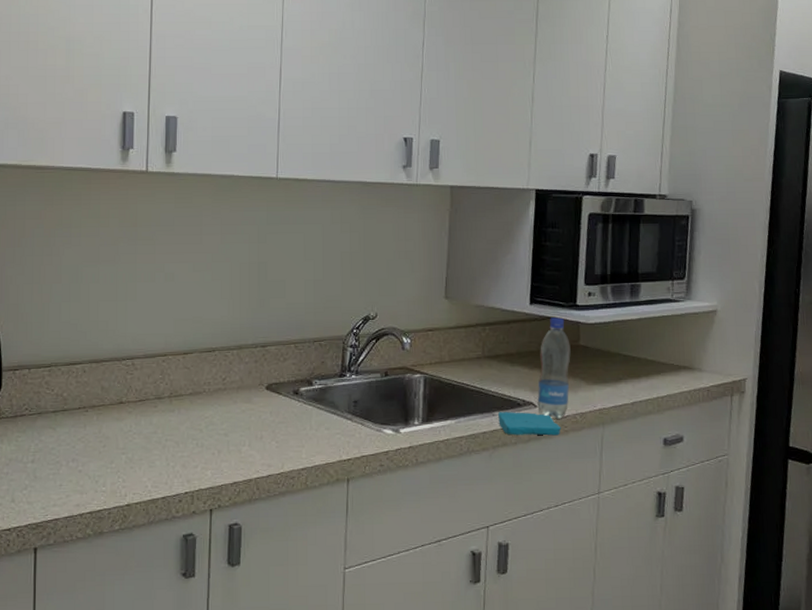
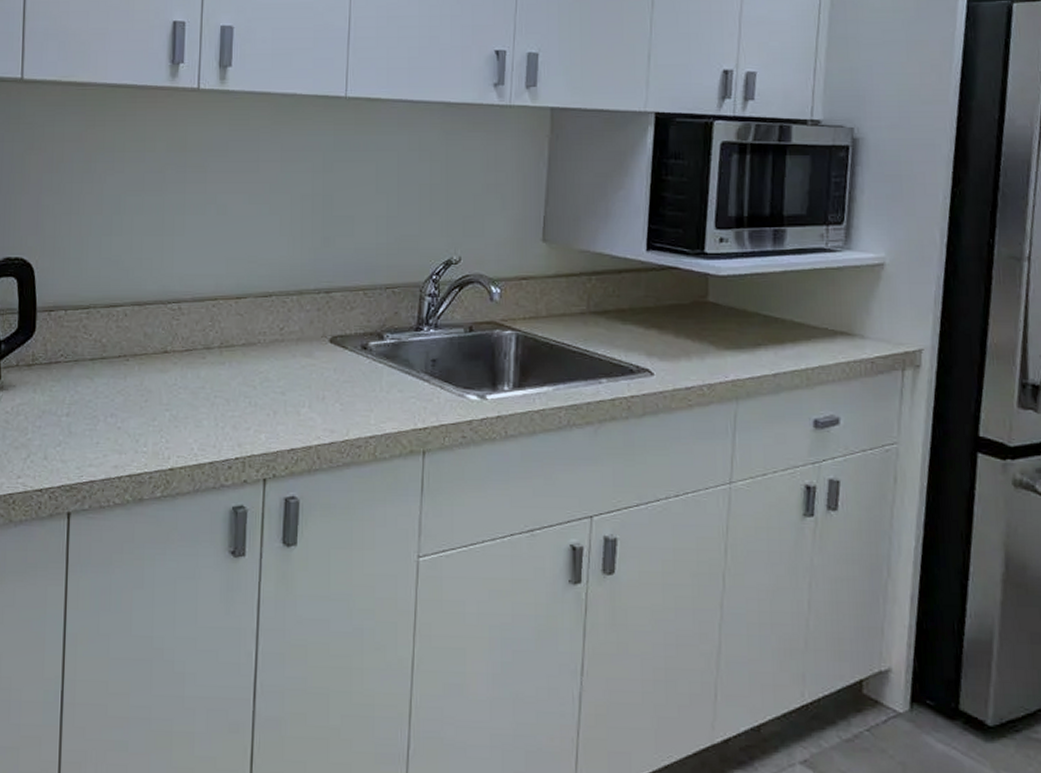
sponge: present [498,412,561,436] -> none [606,379,684,411]
bottle: present [537,317,571,420] -> none [654,267,697,392]

